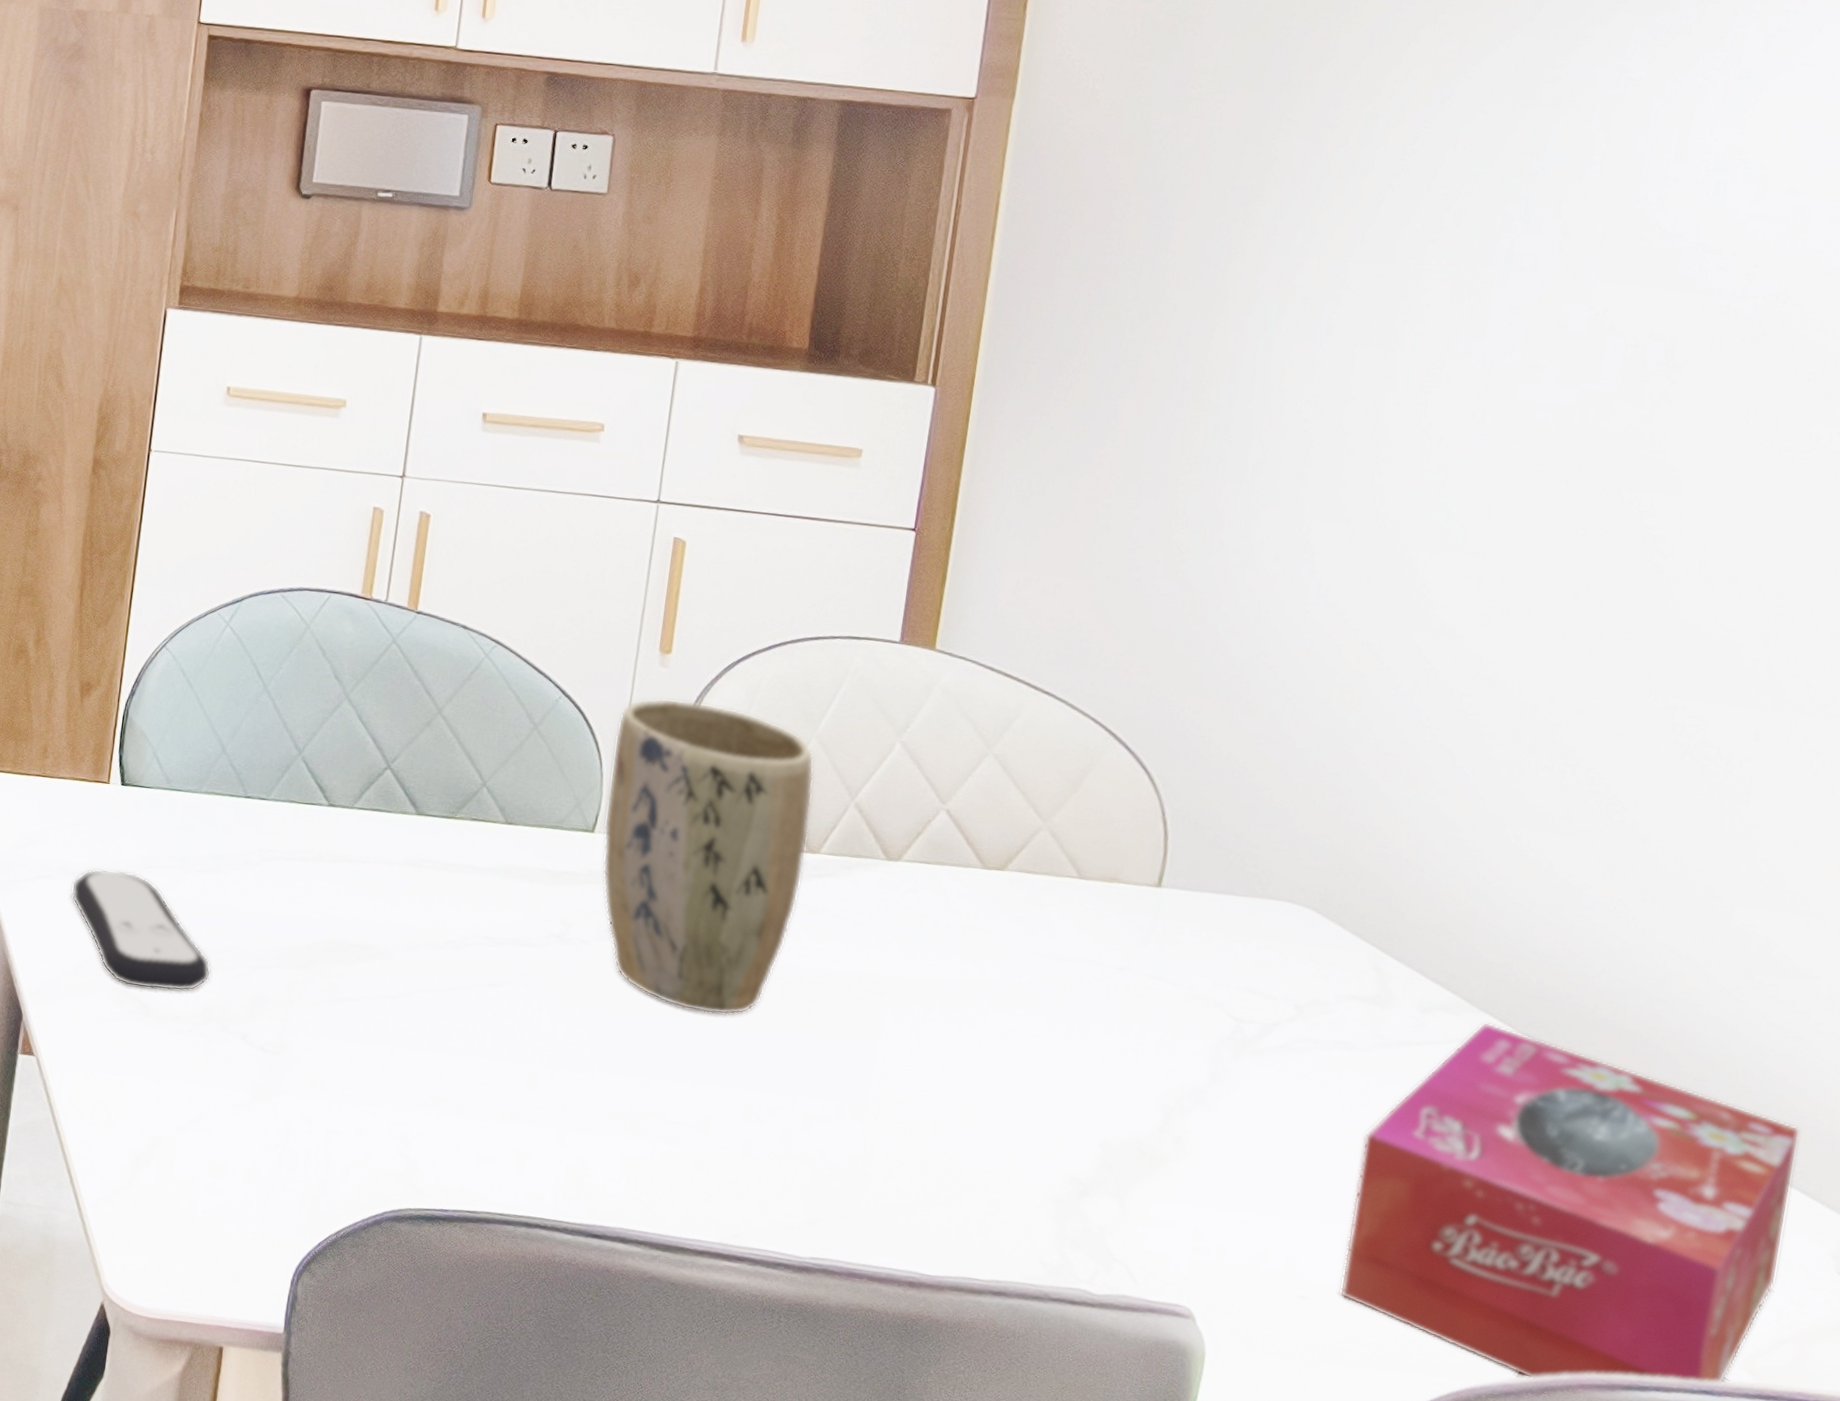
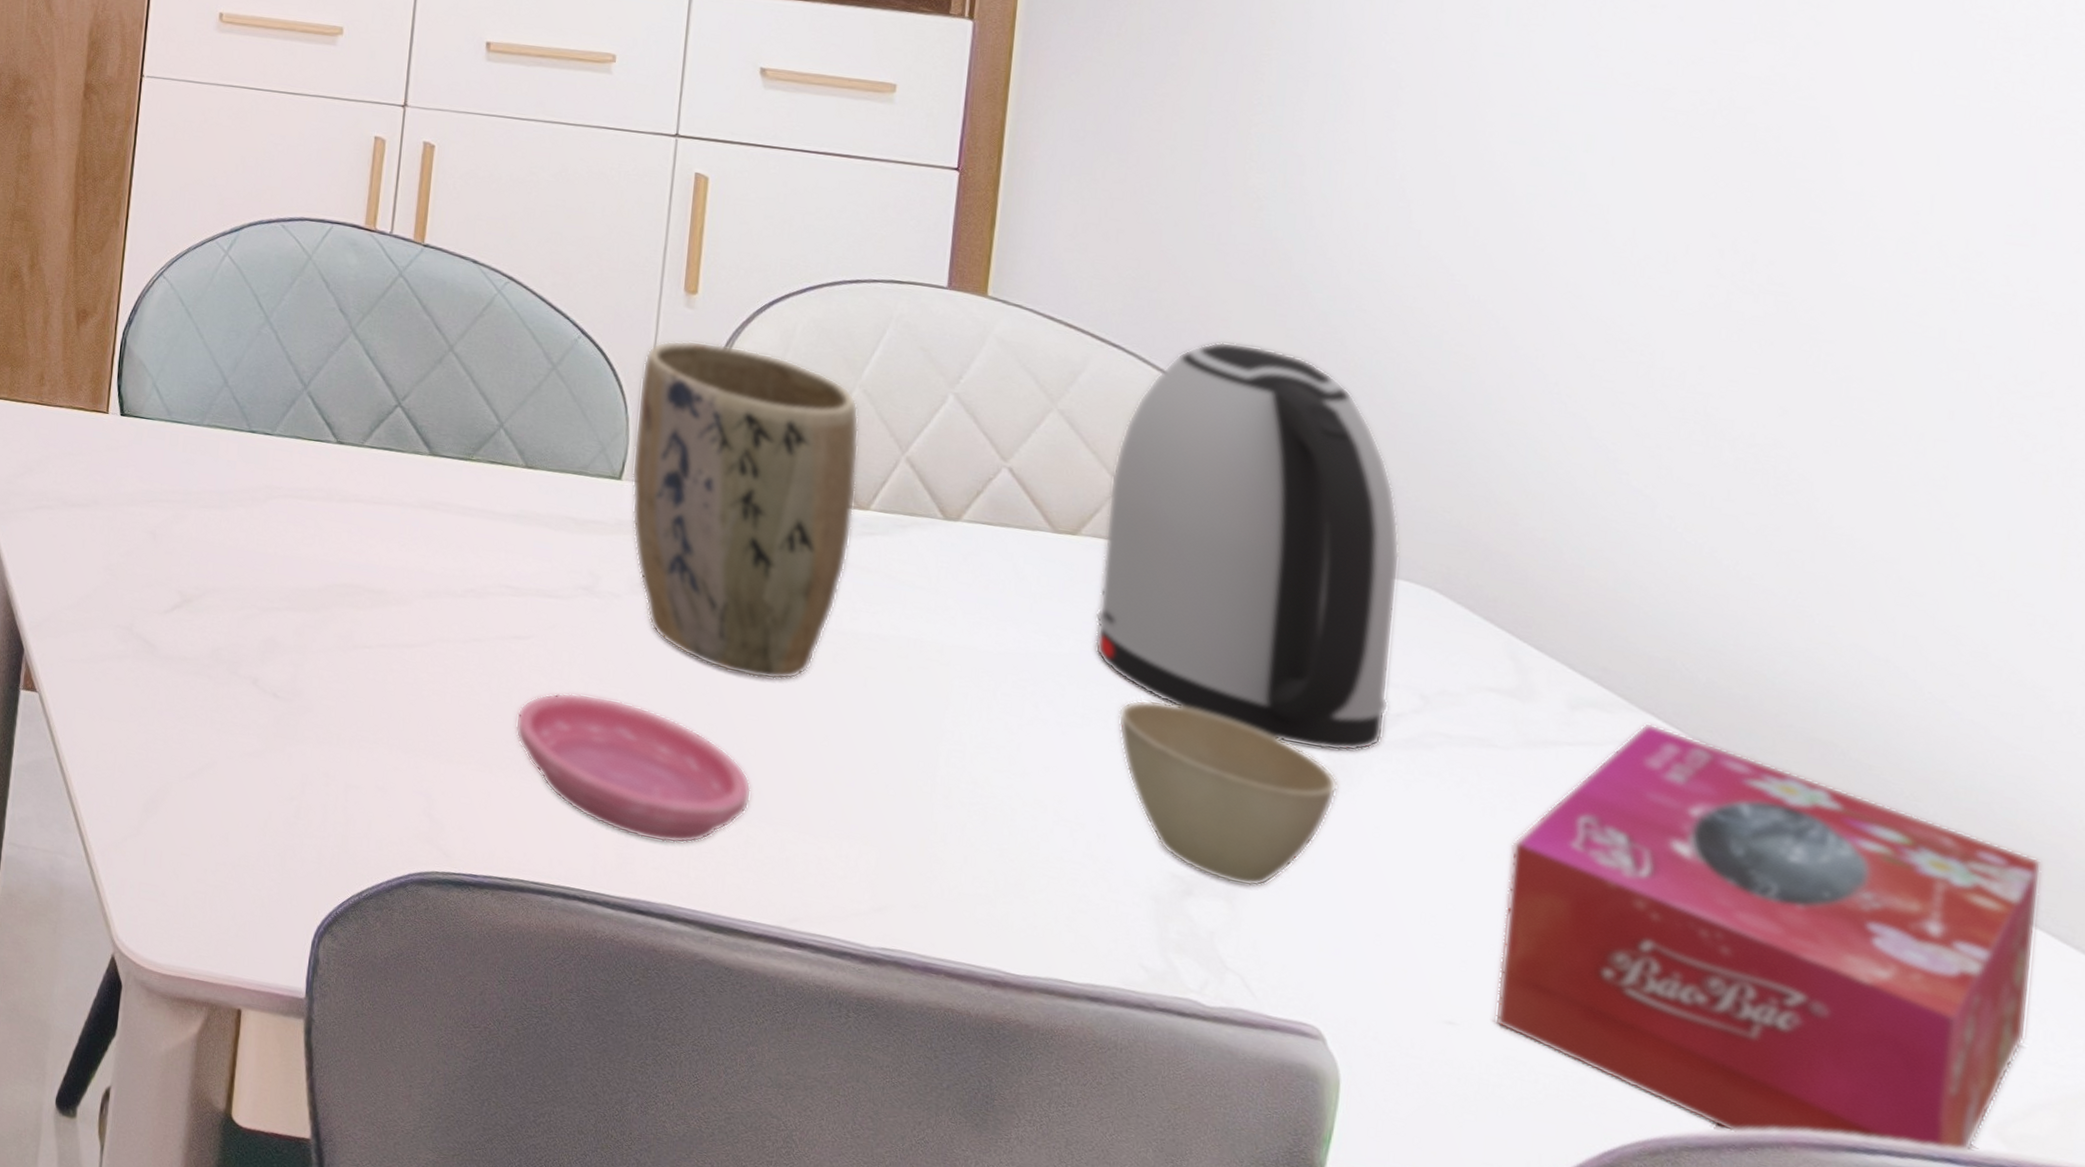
remote control: present [71,869,211,992] -> none [71,501,219,632]
saucer: none [487,1035,702,1171] -> present [515,692,752,844]
kettle: none [1014,687,1286,1059] -> present [1095,341,1400,752]
cup: none [1031,1019,1220,1185] -> present [1118,699,1339,887]

